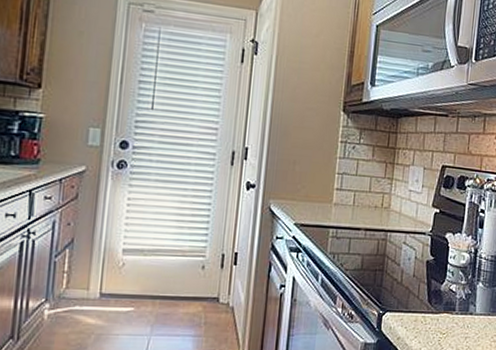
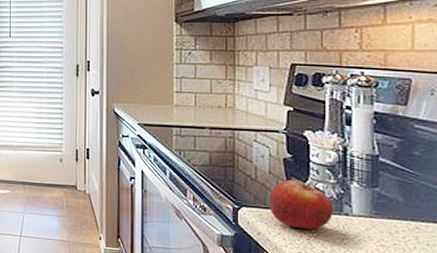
fruit: none [410,281,462,331] -> present [269,179,334,230]

